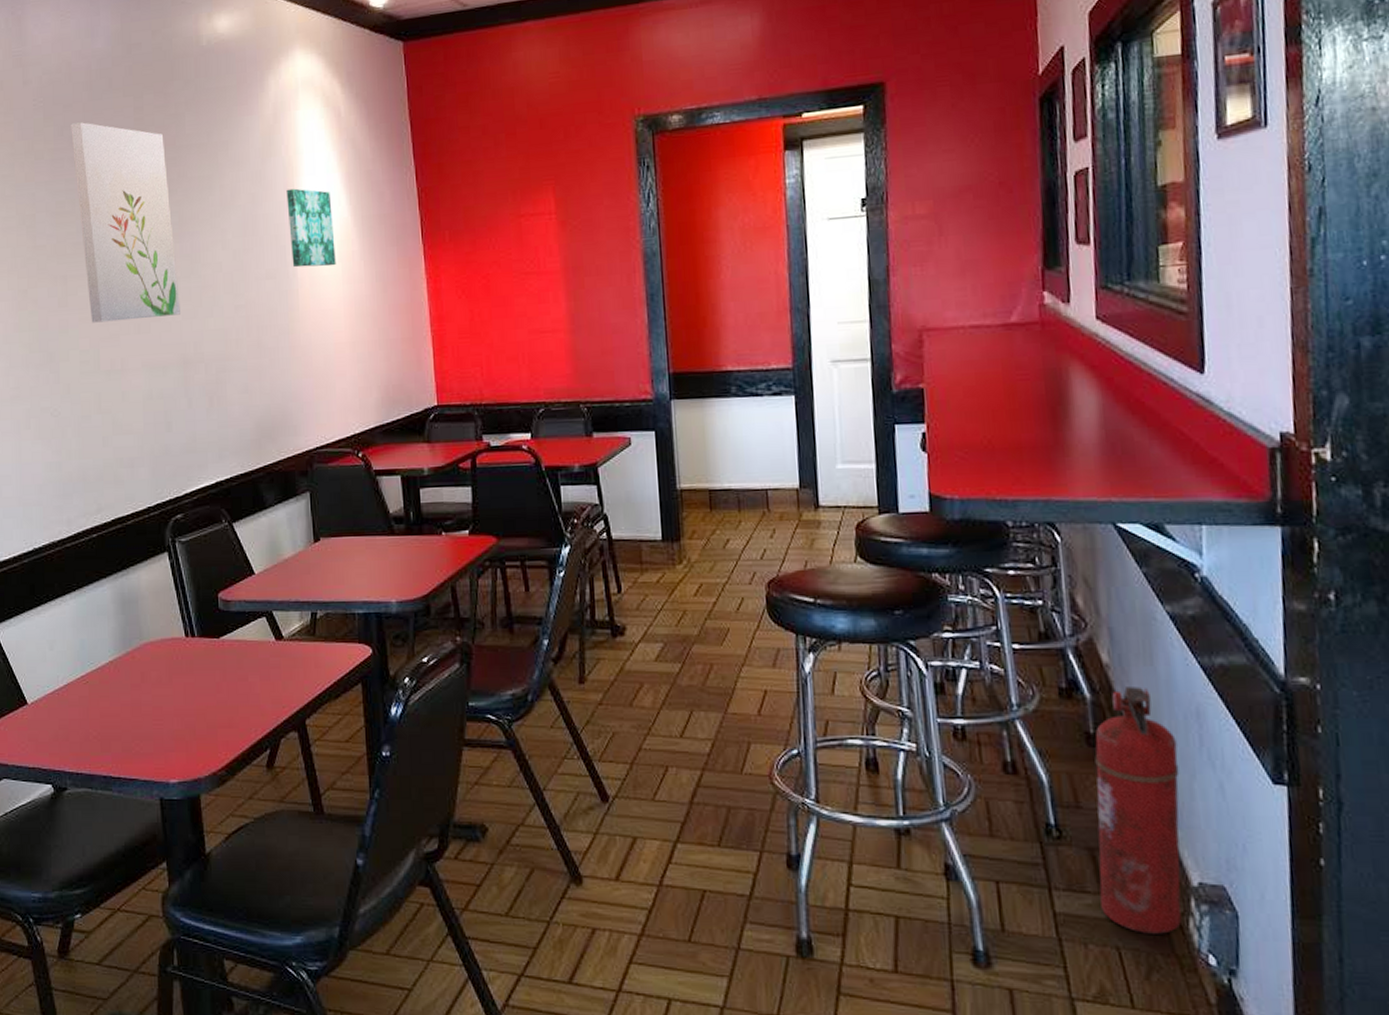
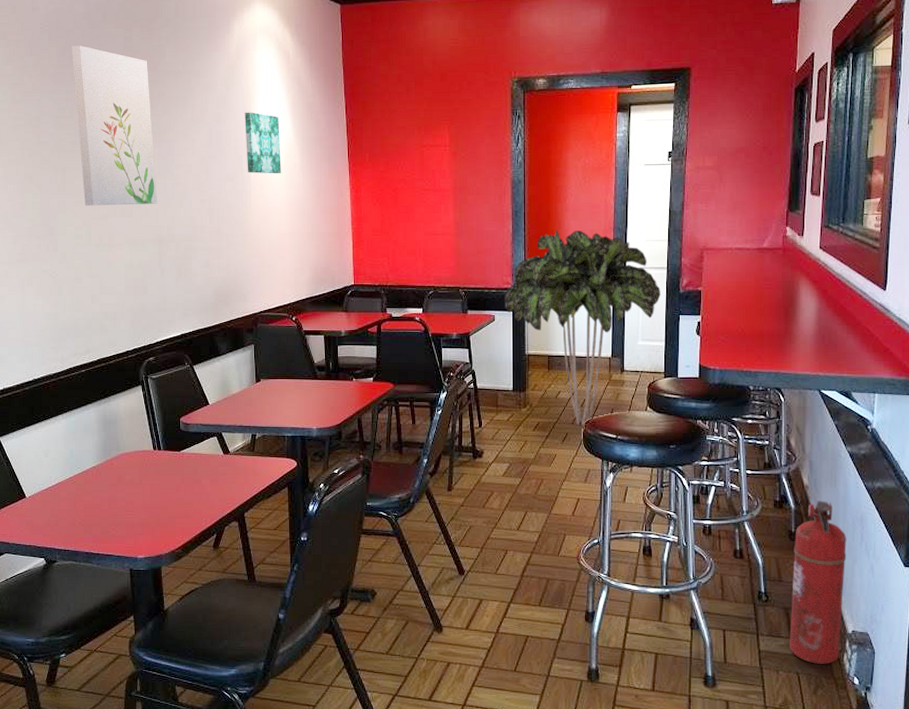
indoor plant: none [643,315,865,587] -> present [505,230,661,426]

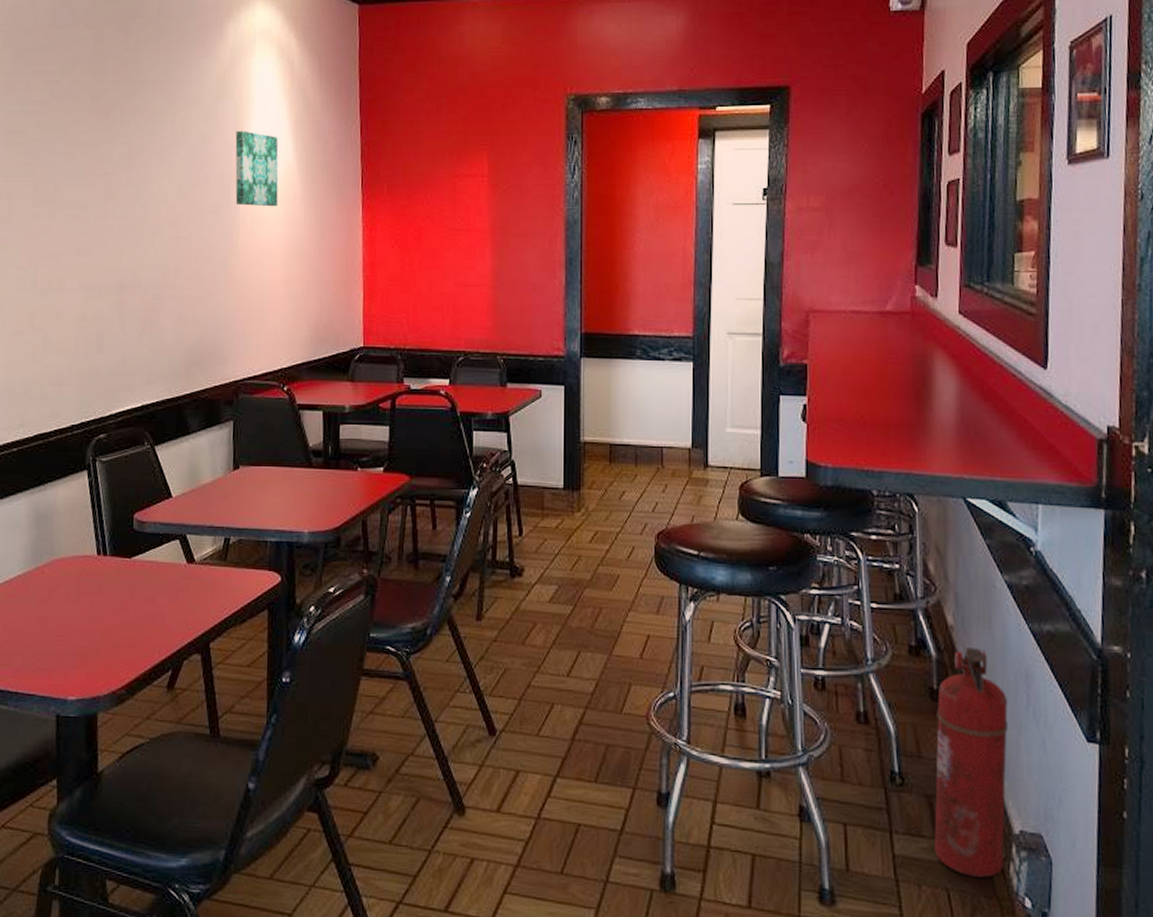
wall art: present [71,45,157,206] -> none [29,48,123,242]
indoor plant: present [505,230,661,426] -> none [554,283,755,538]

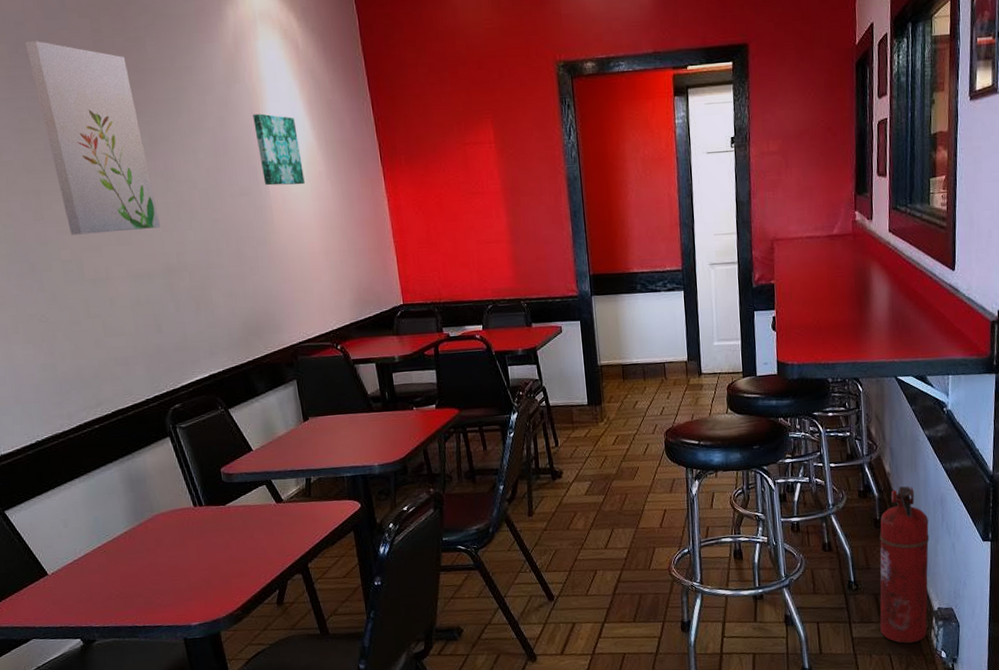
wall art: none [29,48,123,242] -> present [25,41,160,235]

